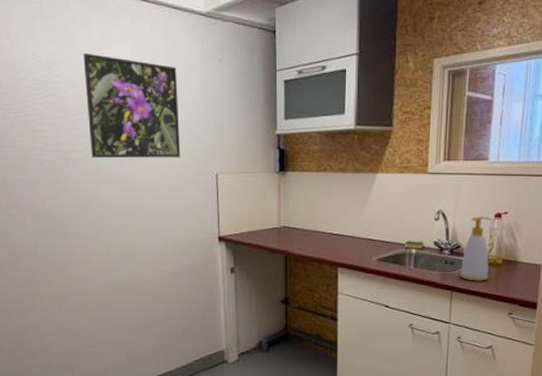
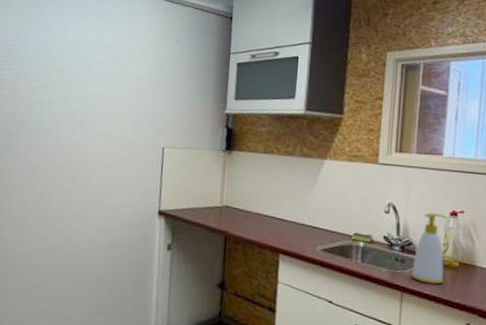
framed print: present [83,52,181,159] -> none [45,27,136,130]

